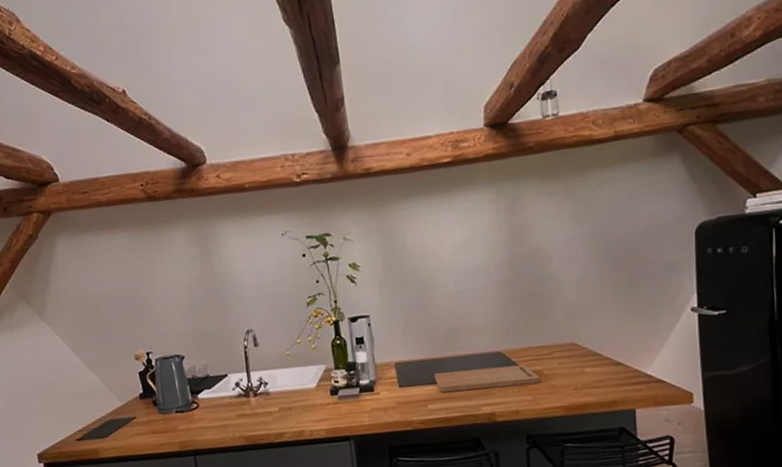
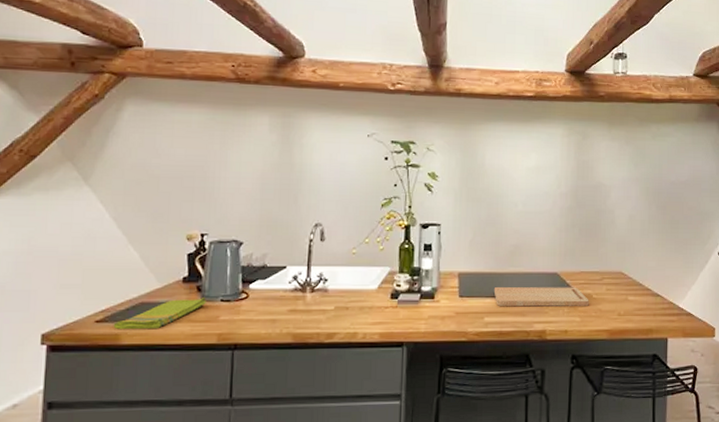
dish towel: none [91,411,164,445] -> present [113,298,206,329]

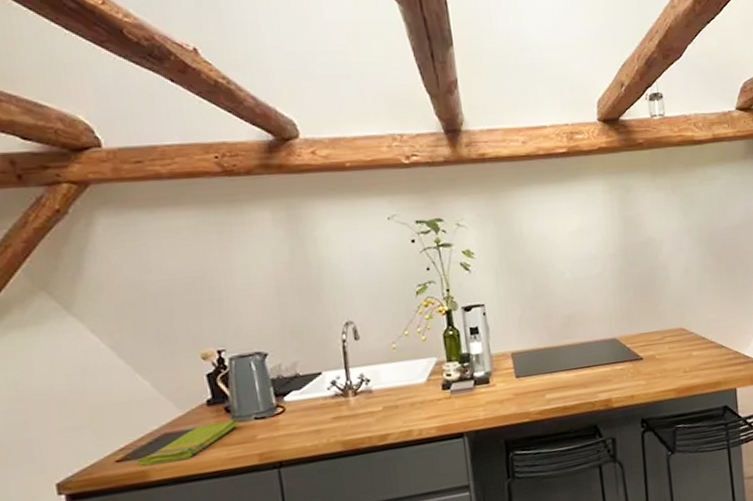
cutting board: present [493,287,589,307] -> none [551,350,653,381]

